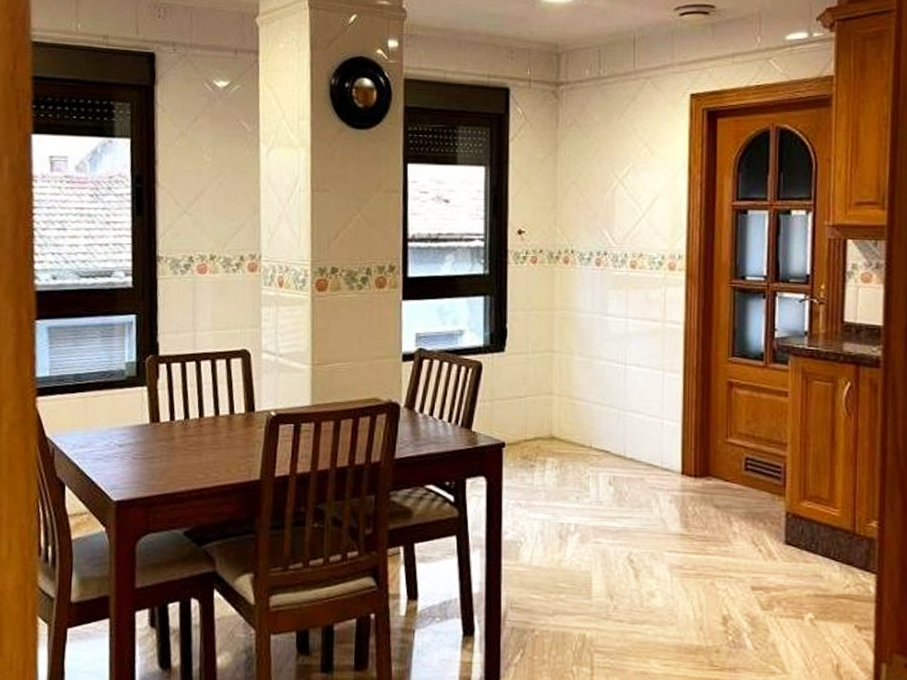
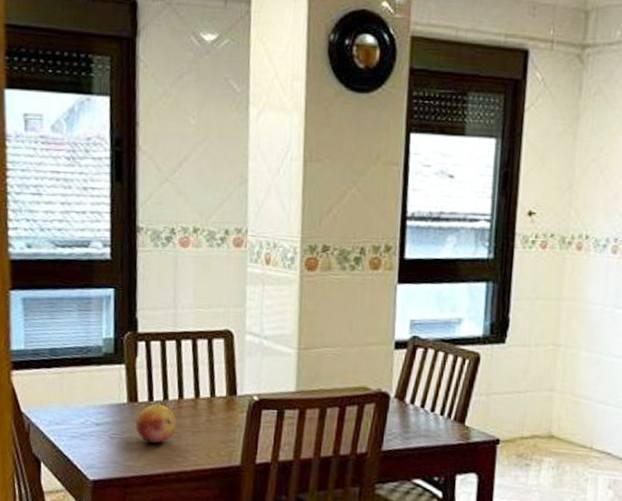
fruit: none [158,423,198,462] -> present [136,404,177,444]

